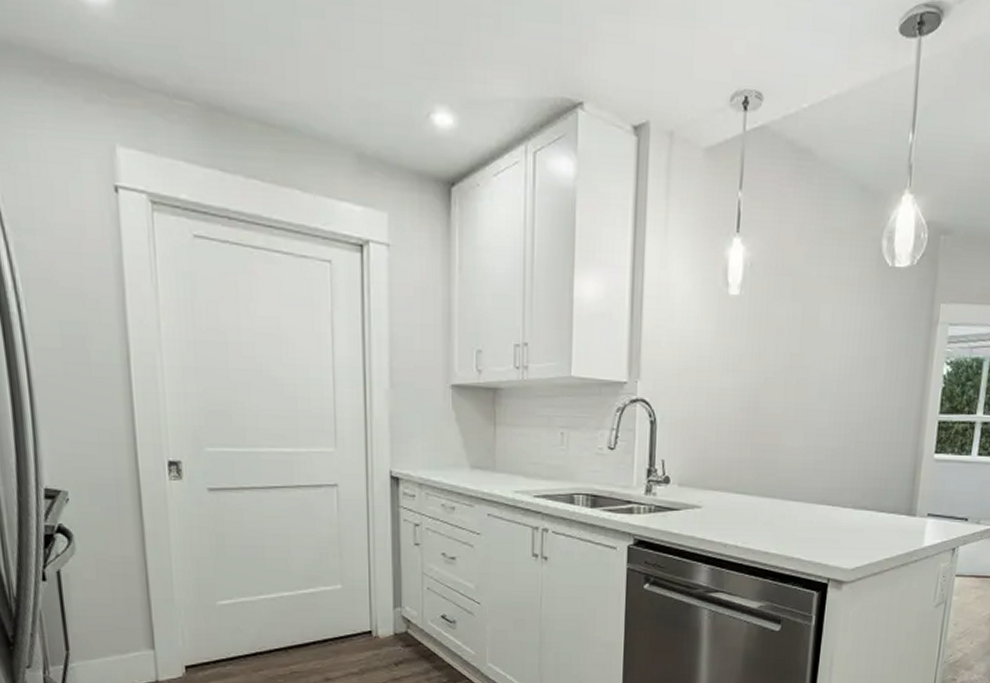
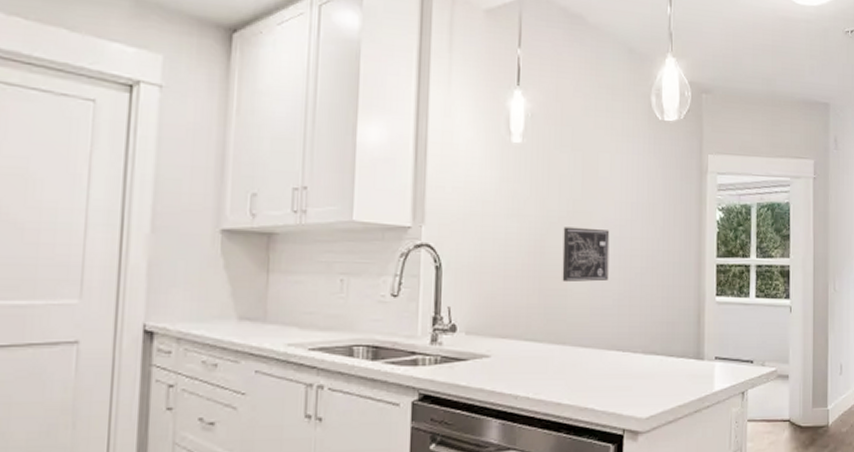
wall art: none [775,382,827,438] -> present [562,227,610,283]

